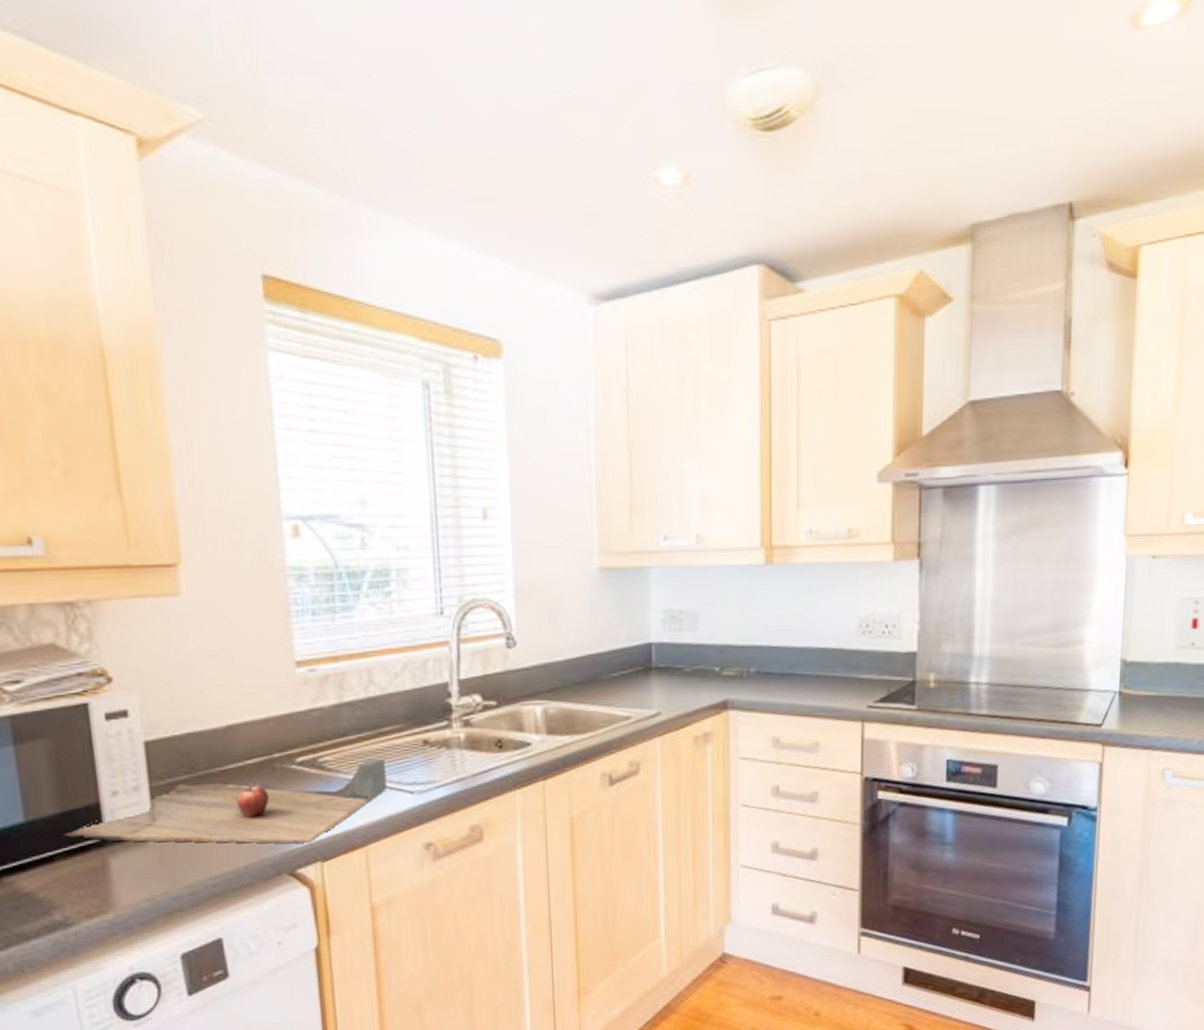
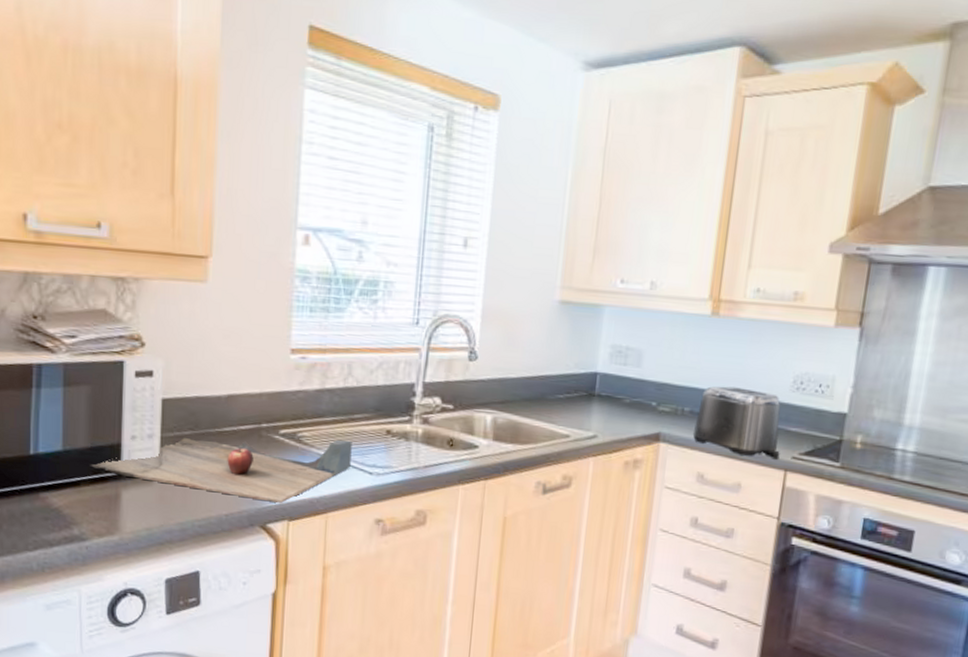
toaster: none [762,639,855,713] -> present [692,386,781,461]

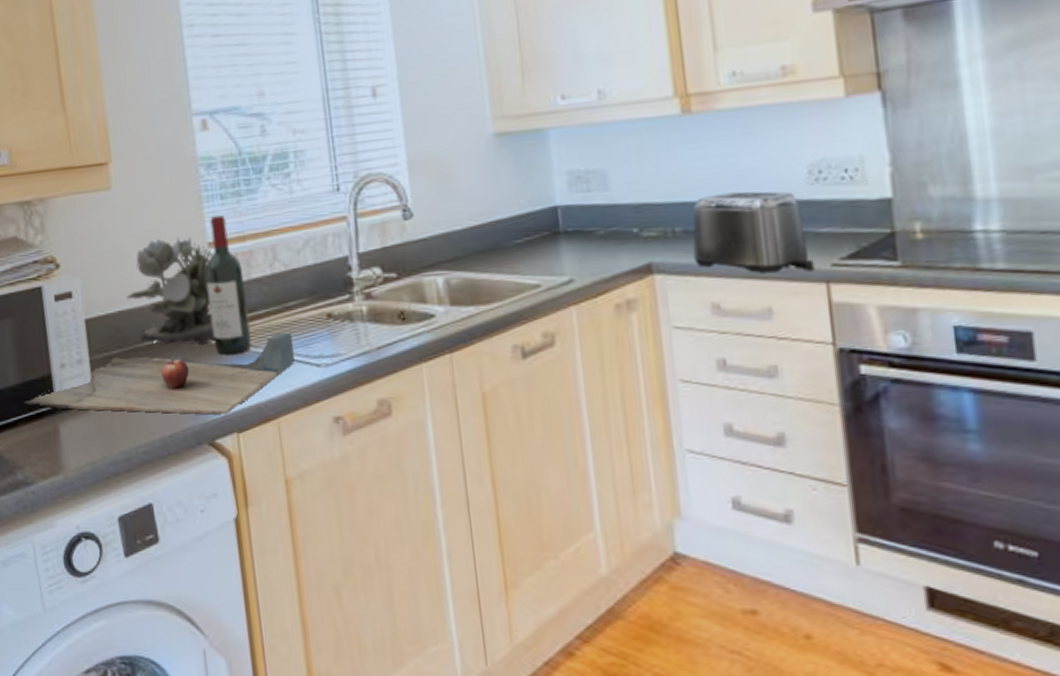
succulent plant: none [206,337,293,439] -> present [126,236,215,345]
wine bottle: none [281,326,319,452] -> present [205,215,252,354]

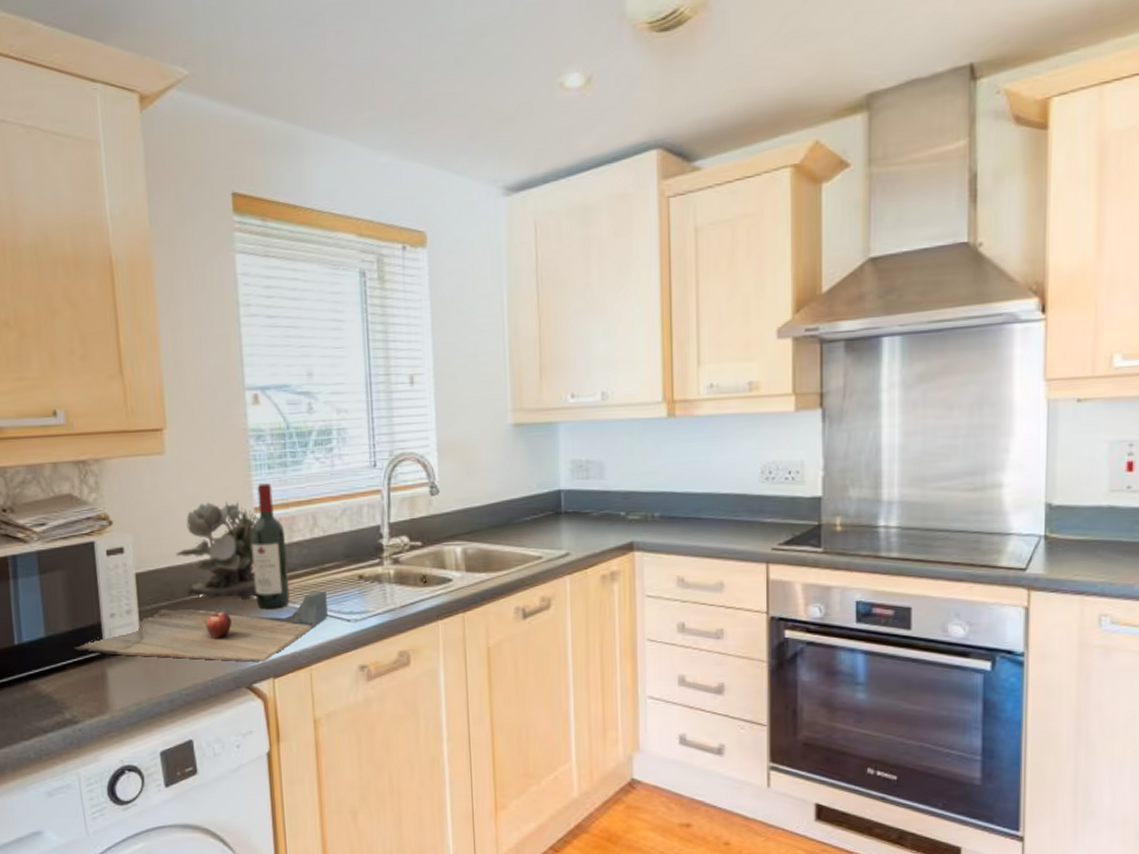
toaster: present [692,191,815,275] -> none [666,485,759,555]

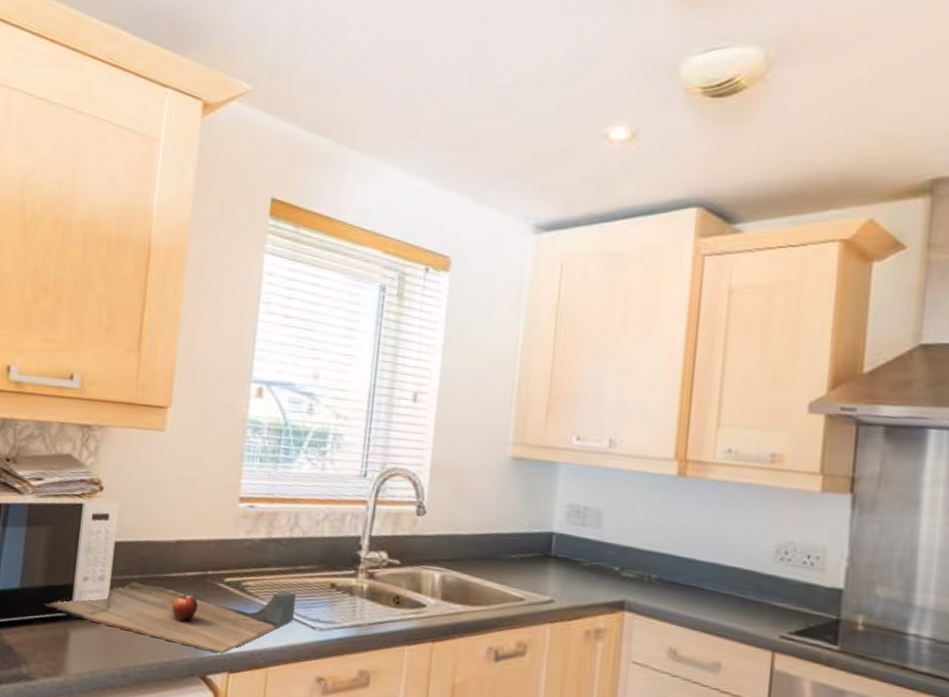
succulent plant: present [176,501,258,599] -> none [156,484,242,587]
wine bottle: present [251,483,290,608] -> none [225,475,266,602]

